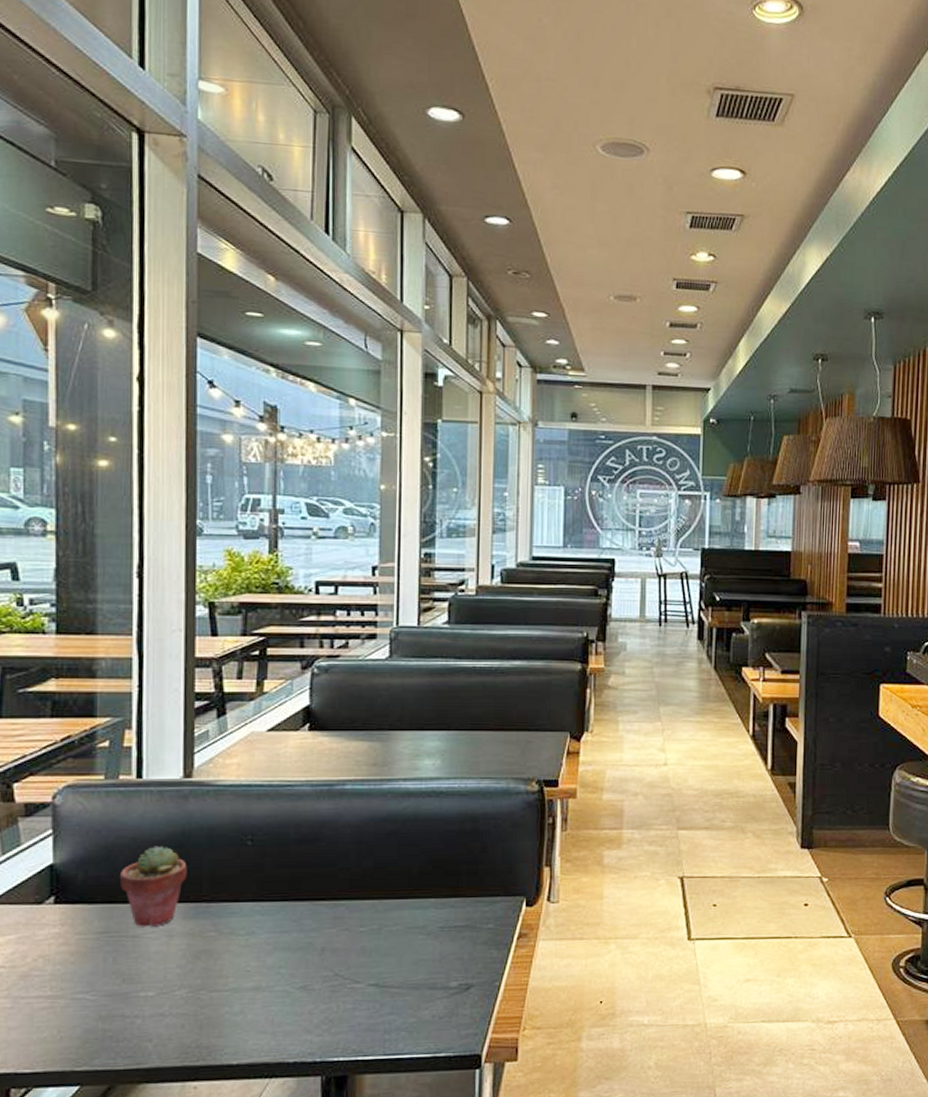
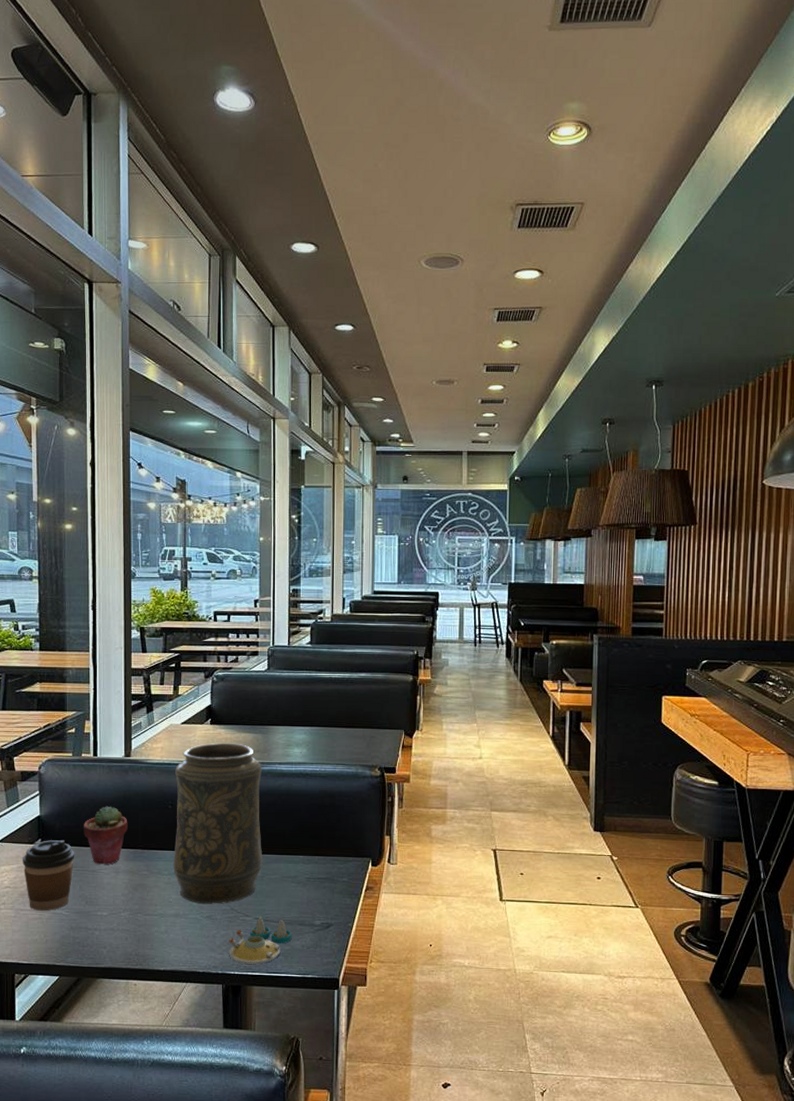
coffee cup: none [25,895,107,998] -> present [23,839,75,911]
decorative vase: none [253,755,380,971] -> present [173,742,263,904]
salt and pepper shaker set: none [330,982,419,1046] -> present [228,917,292,964]

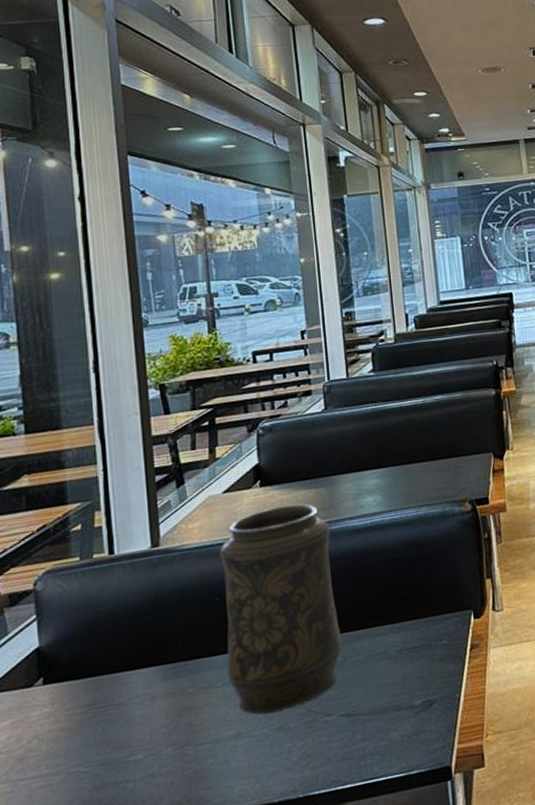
coffee cup: present [23,839,75,911] -> none [18,671,93,776]
potted succulent: present [83,806,128,865] -> none [101,614,163,695]
salt and pepper shaker set: present [228,917,292,964] -> none [307,709,388,778]

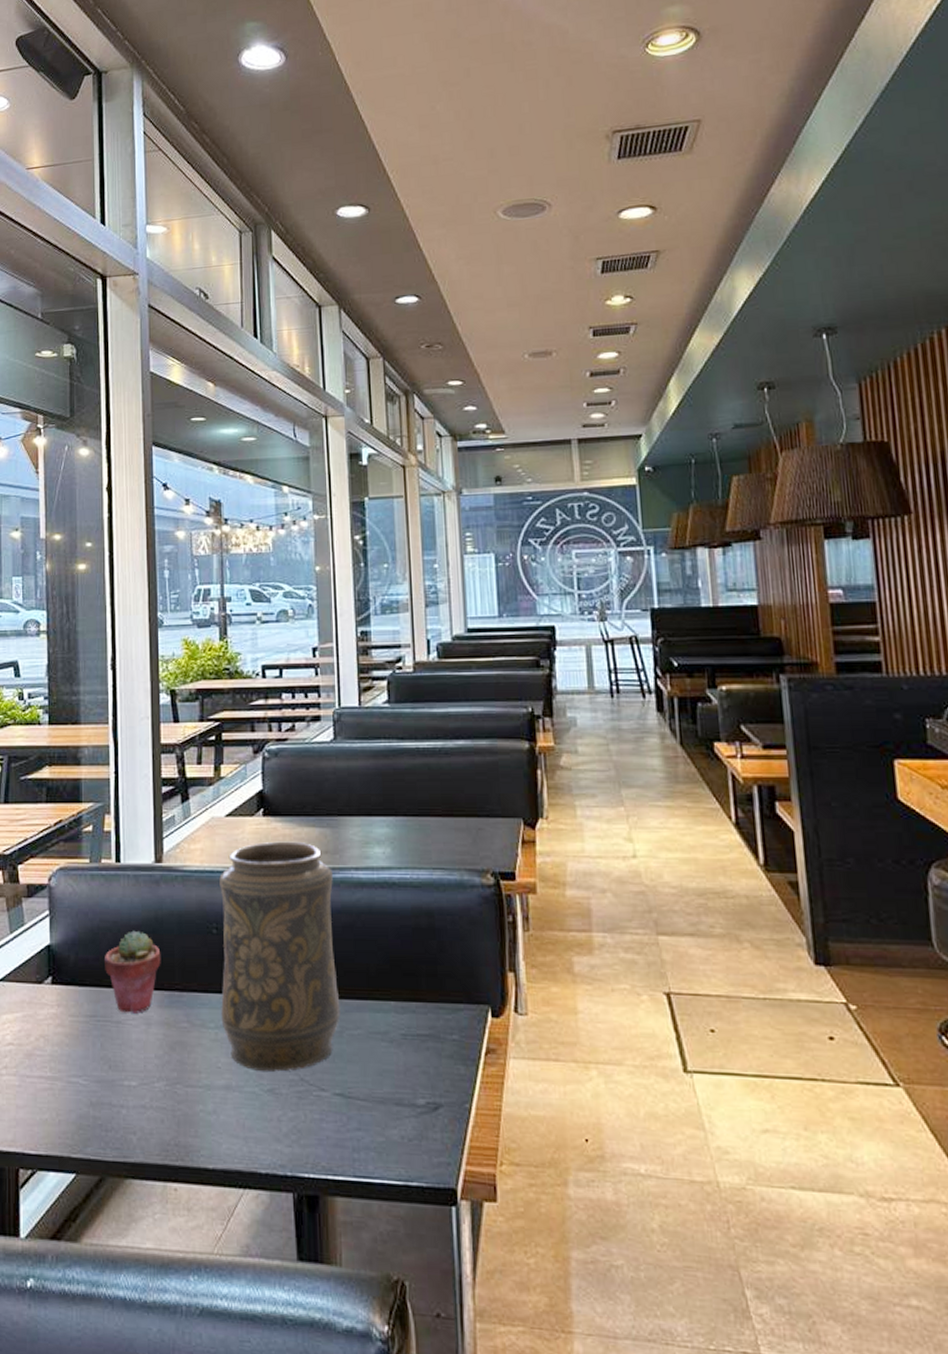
potted succulent: none [101,614,163,695] -> present [103,930,161,1014]

